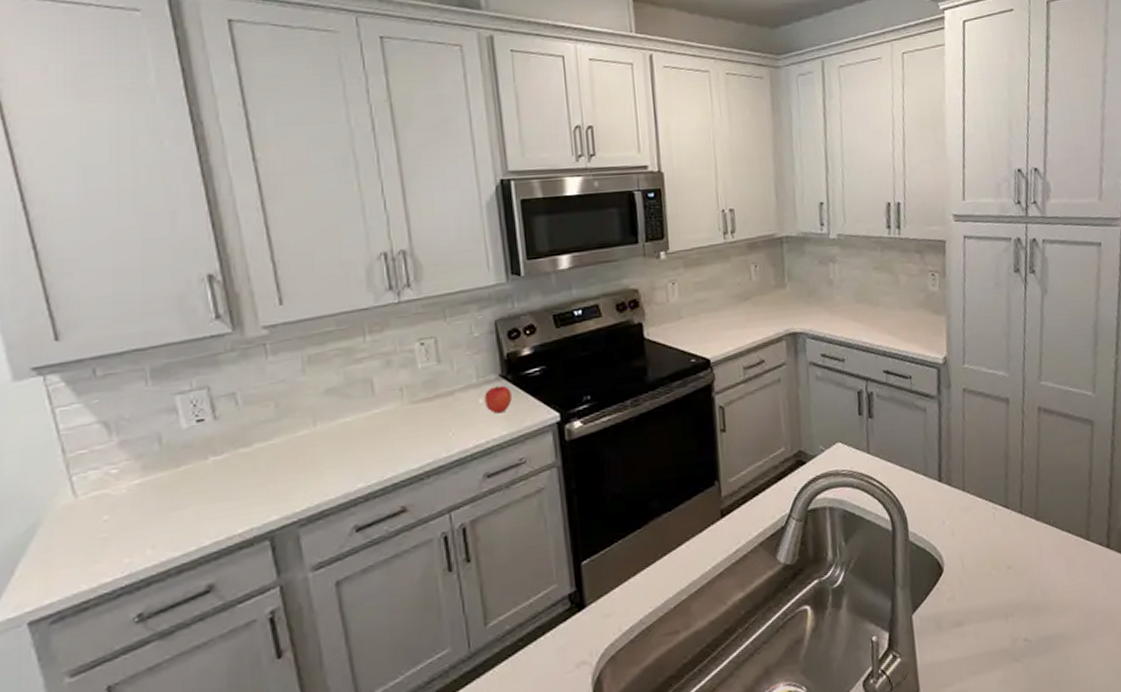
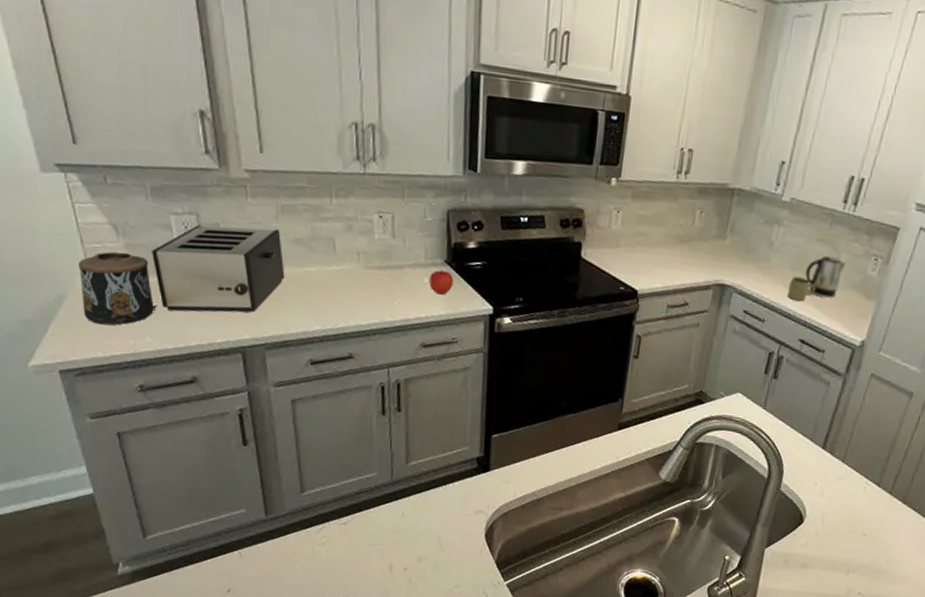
canister: none [58,451,160,549] -> present [78,251,157,326]
toaster: none [153,383,317,510] -> present [152,225,285,313]
mug: none [858,308,885,333] -> present [787,277,815,302]
kettle: none [870,281,907,323] -> present [805,255,846,298]

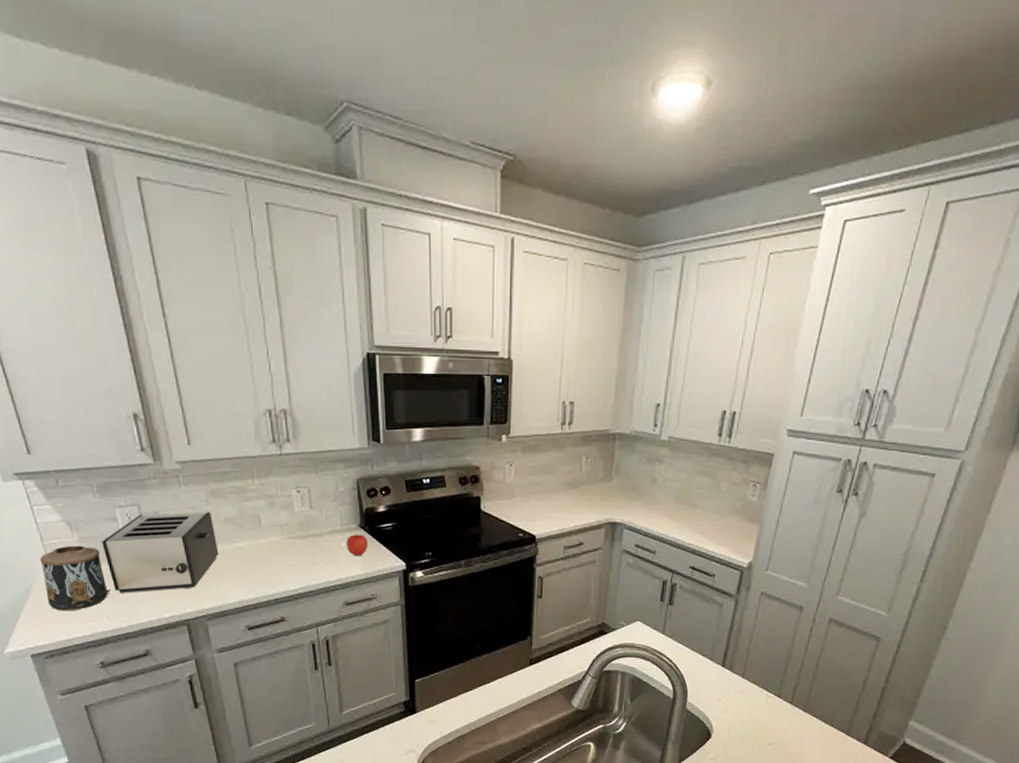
mug: present [787,277,815,302] -> none [675,509,700,532]
kettle: present [805,255,846,298] -> none [689,486,727,526]

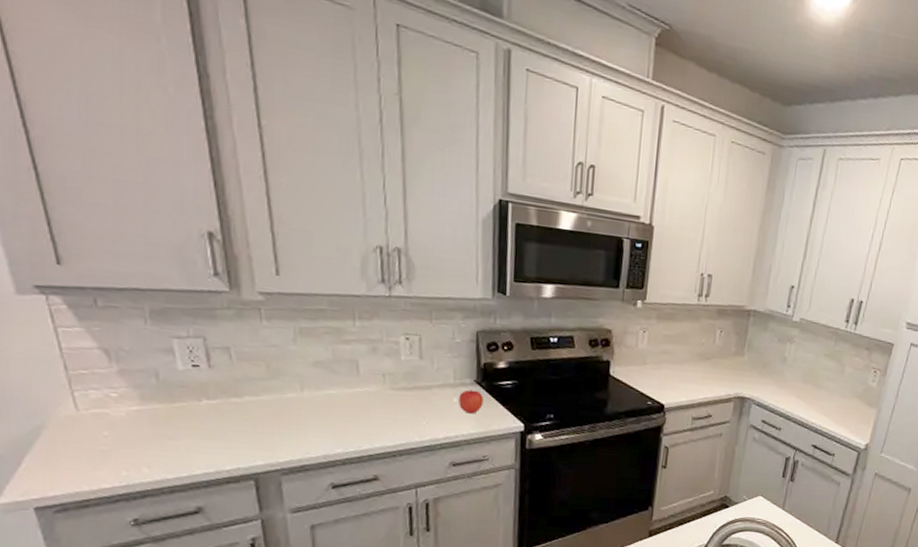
canister: present [40,545,110,611] -> none [61,378,156,457]
toaster: present [102,512,219,593] -> none [150,349,304,440]

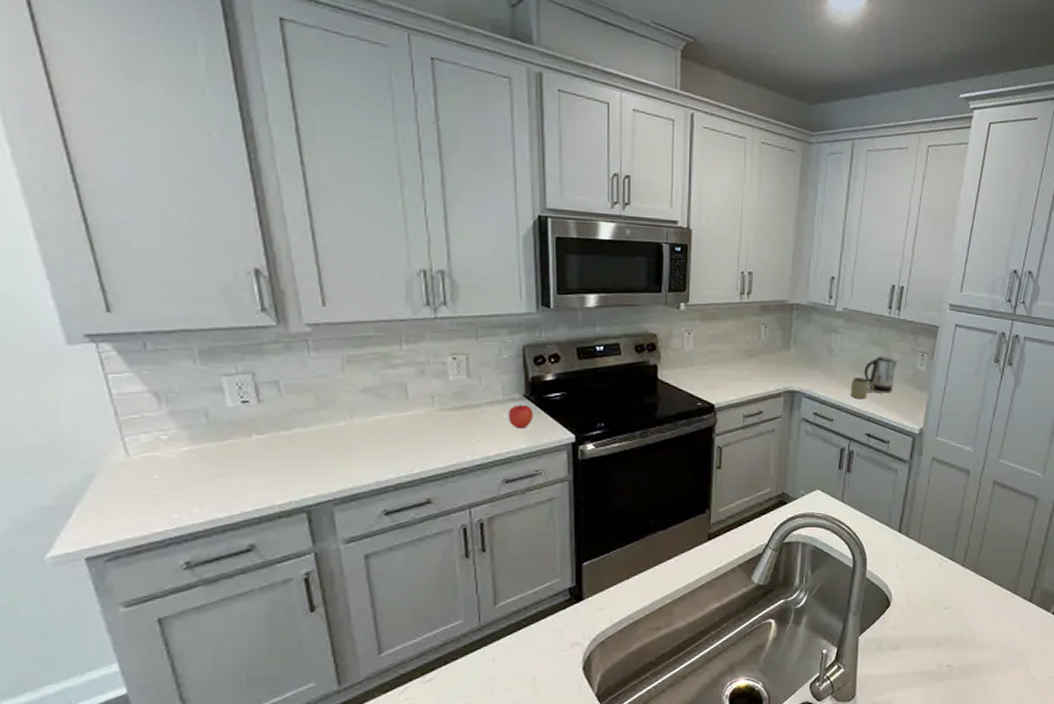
mug: none [800,389,824,411] -> present [851,377,874,400]
kettle: none [815,369,850,407] -> present [864,356,898,393]

